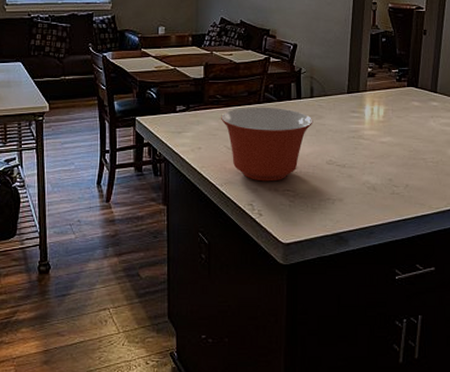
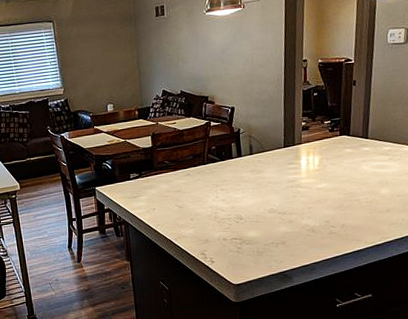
mixing bowl: present [221,107,313,182] -> none [170,167,254,233]

